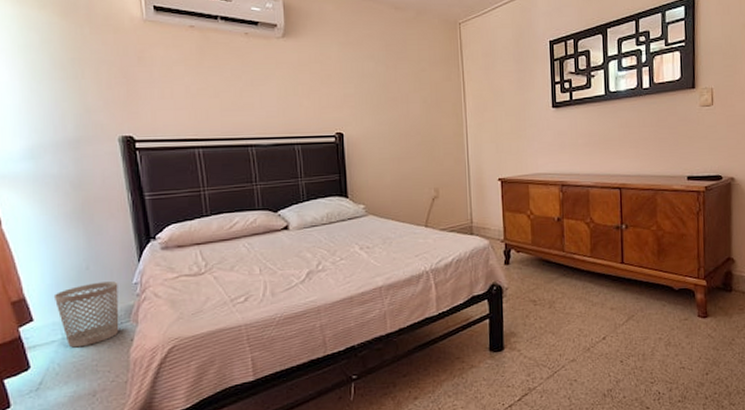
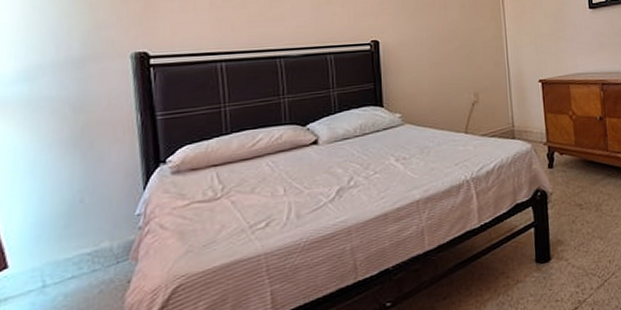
wastebasket: present [53,281,119,348] -> none [36,214,117,297]

